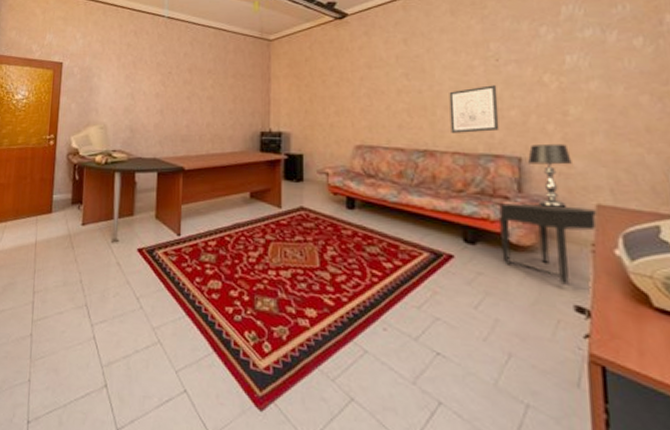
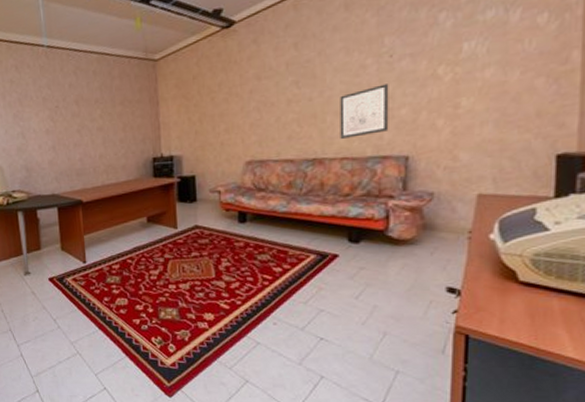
side table: present [497,203,598,287] -> none [382,198,478,272]
table lamp: present [528,143,572,209] -> none [415,137,458,203]

